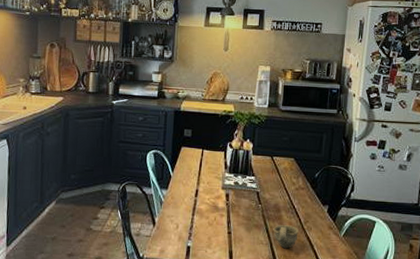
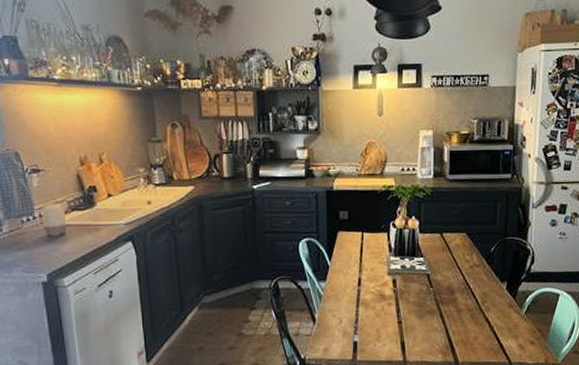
cup: present [273,225,299,249] -> none [448,307,476,334]

